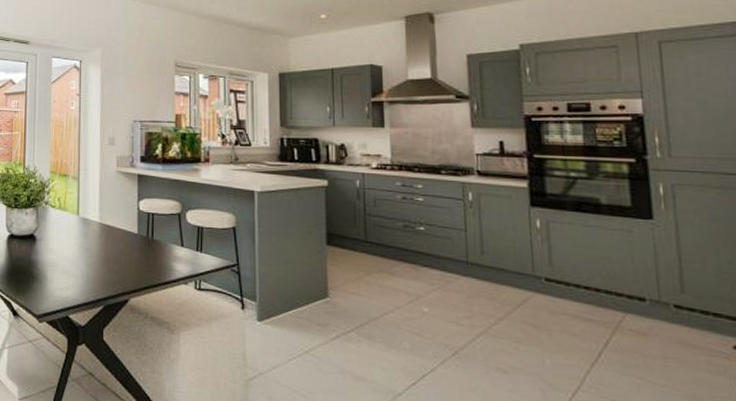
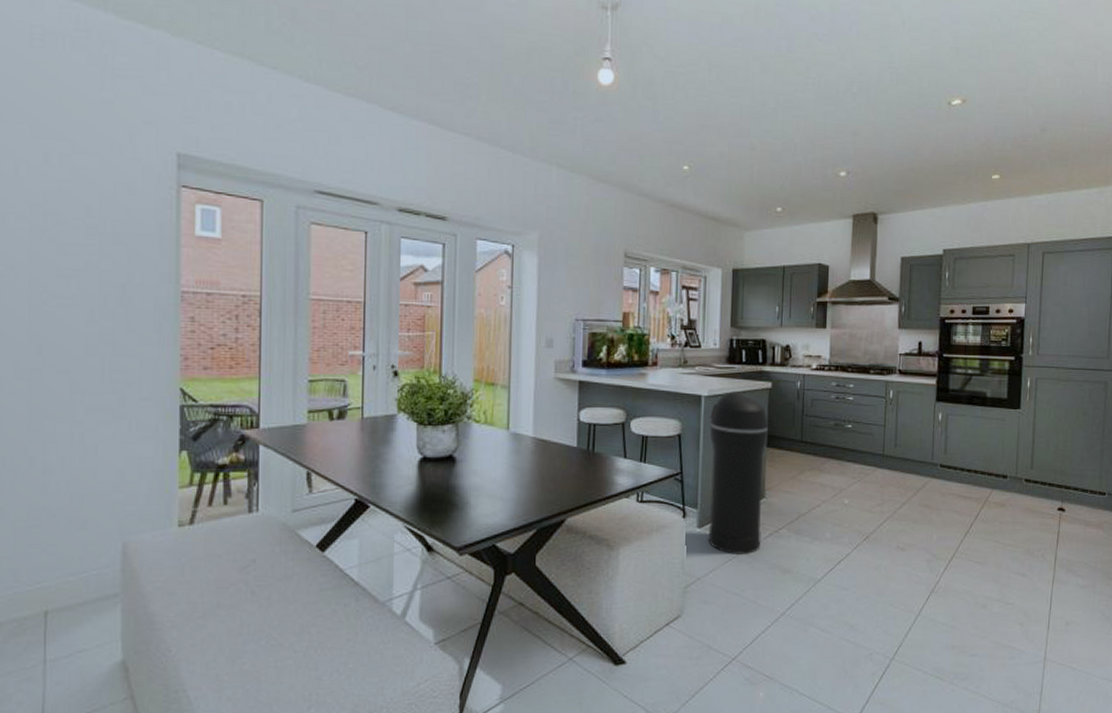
trash can: none [264,188,328,355] -> present [708,392,769,556]

